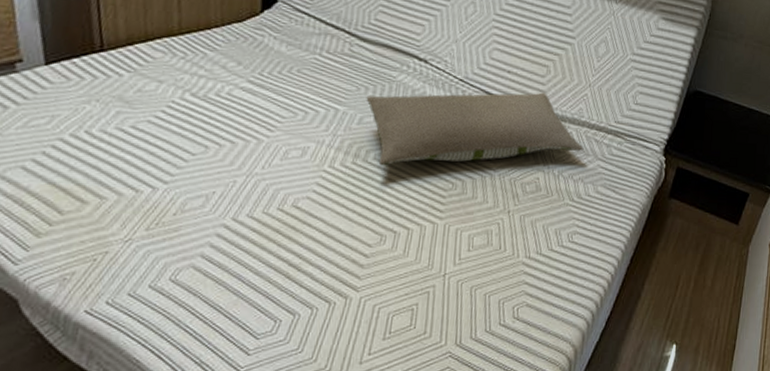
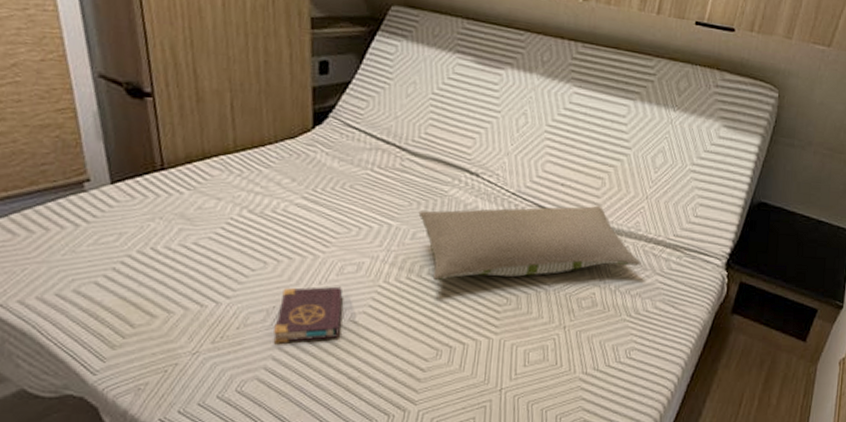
book: none [211,171,287,230] -> present [273,286,343,343]

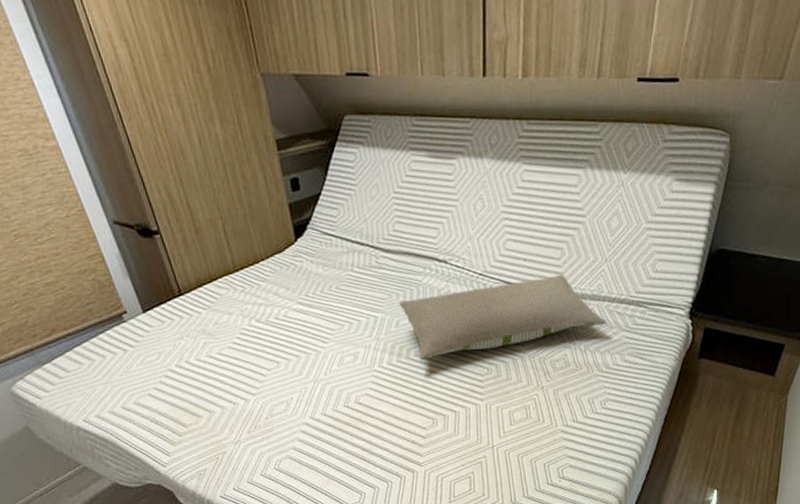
book: present [273,286,343,343] -> none [295,375,349,428]

